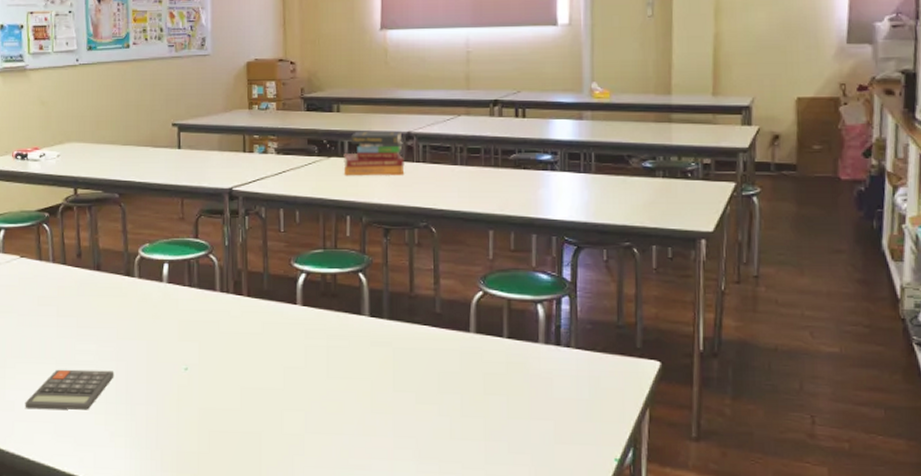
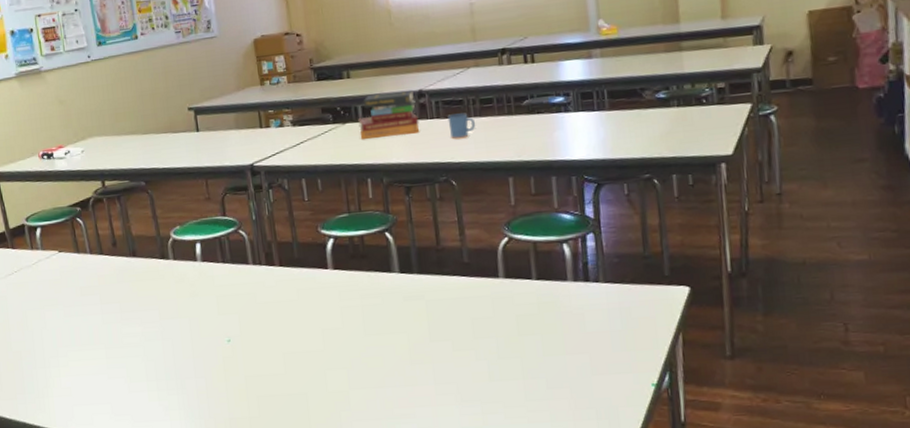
calculator: present [25,369,114,410] -> none [81,349,162,392]
mug: none [433,160,461,186] -> present [447,113,476,140]

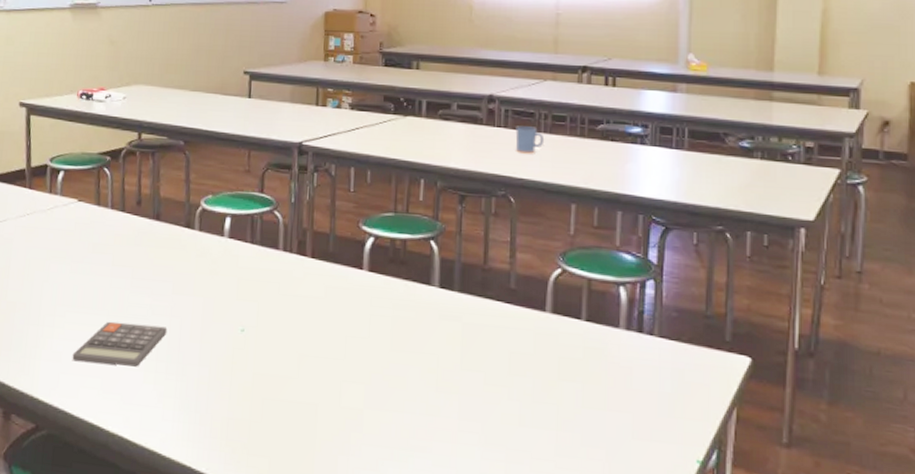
calculator: none [81,349,162,392] -> present [72,321,168,367]
books: present [358,89,419,139] -> none [420,90,485,140]

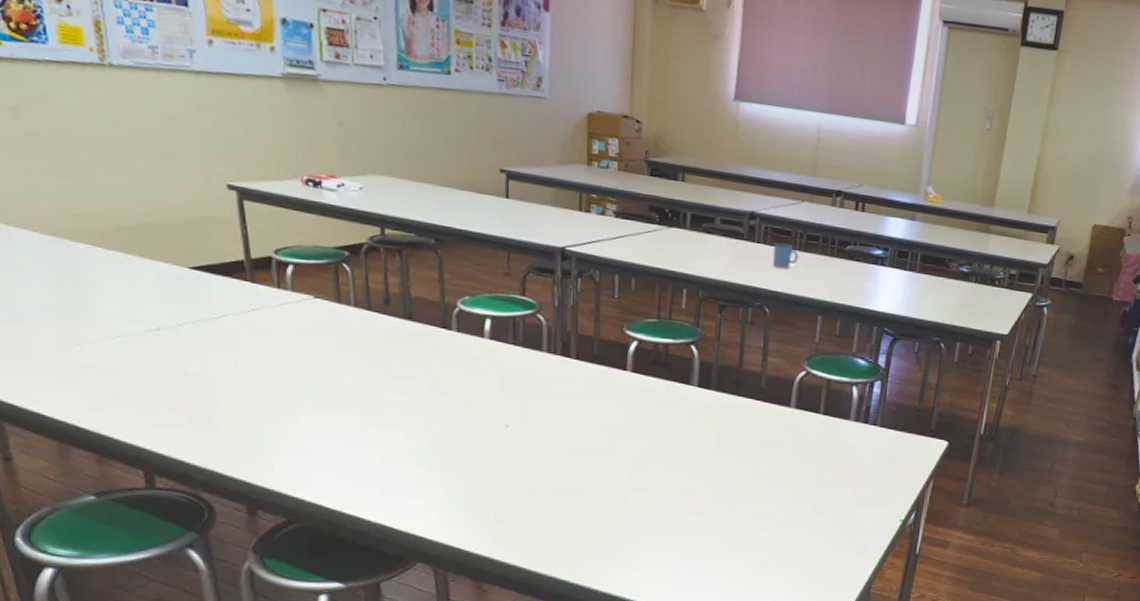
calculator: present [72,321,168,367] -> none [322,419,428,462]

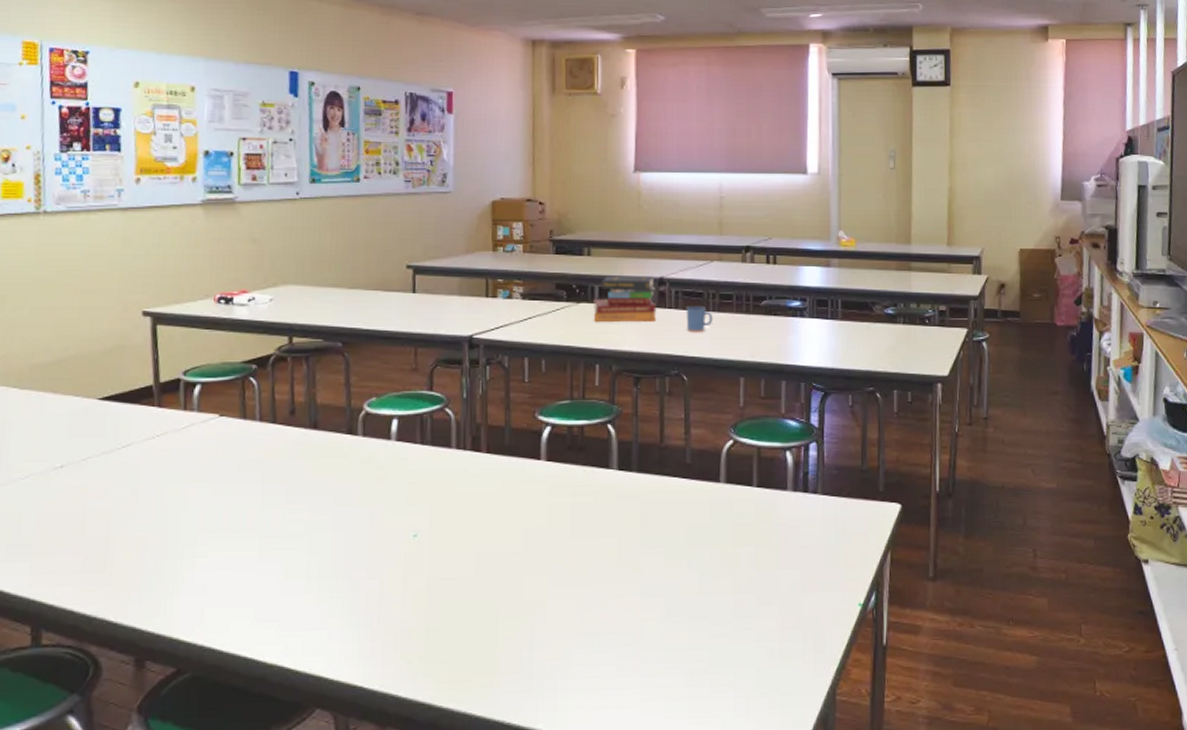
books: none [684,203,746,254] -> present [593,275,657,322]

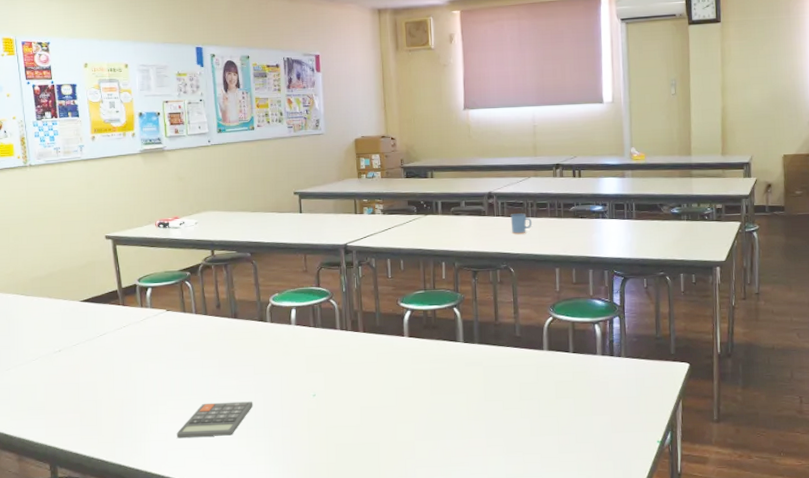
calculator: none [218,542,331,591] -> present [176,401,253,438]
books: present [593,275,657,322] -> none [438,191,487,229]

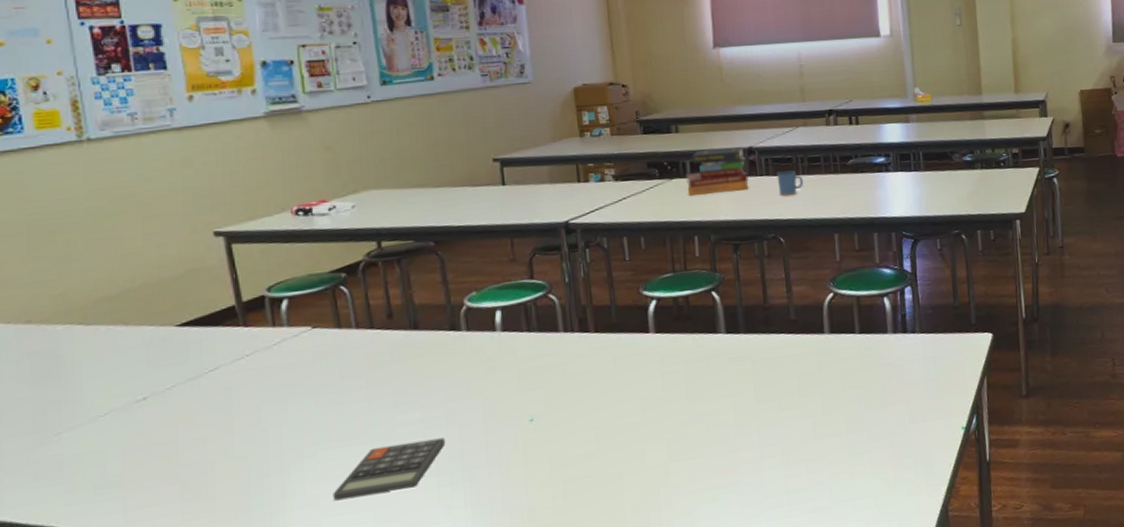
books: none [438,191,487,229] -> present [686,146,749,196]

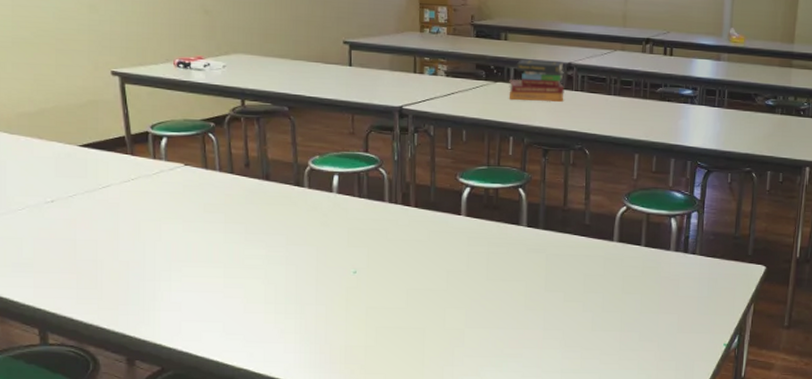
calculator: present [332,437,446,500] -> none [192,272,284,310]
mug: present [776,170,804,197] -> none [590,90,614,113]

